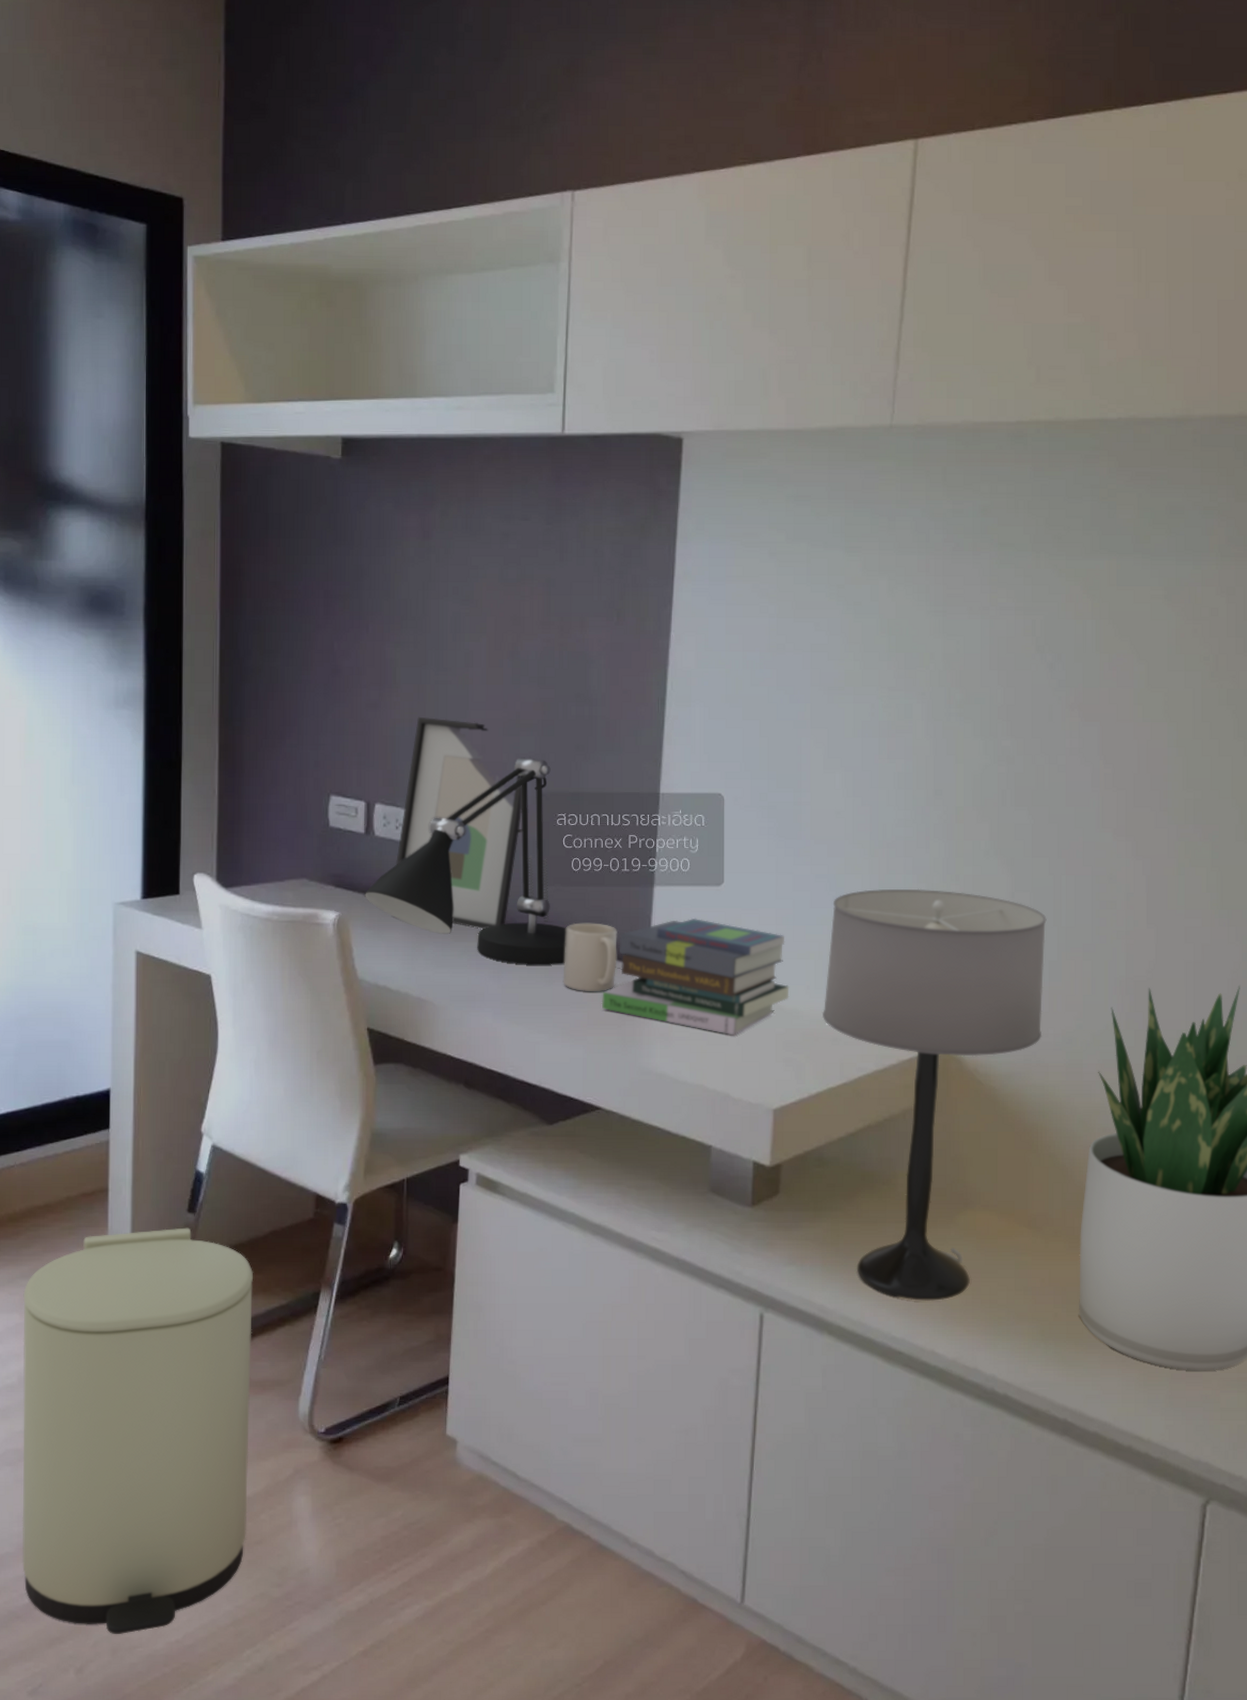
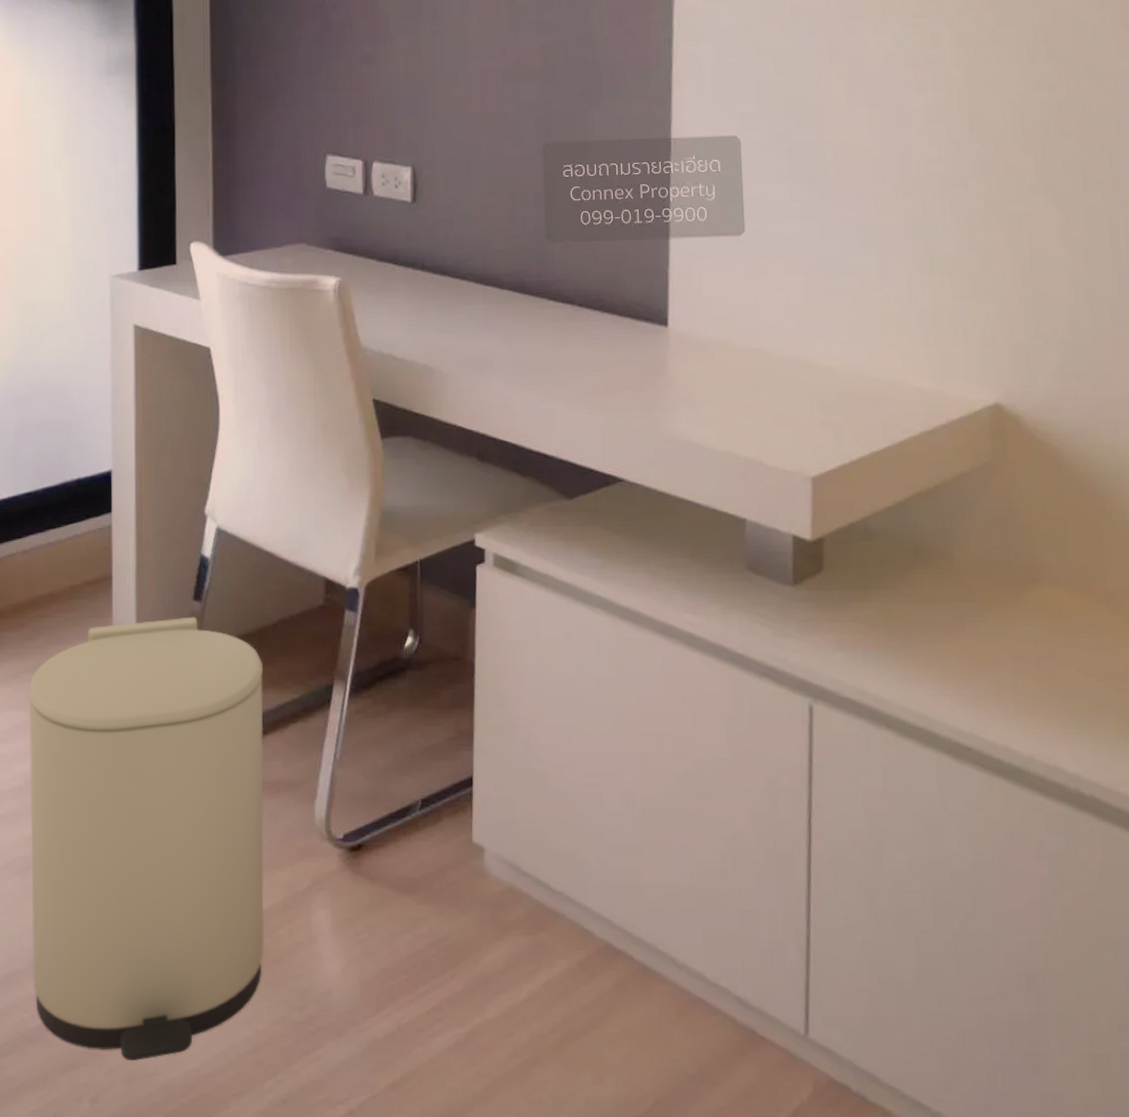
desk lamp: present [365,757,567,964] -> none [365,107,579,327]
picture frame: present [395,716,531,930] -> none [395,69,533,291]
mug: present [563,922,617,991] -> none [576,279,634,354]
books: present [601,918,790,1036] -> none [619,270,823,397]
table lamp: present [822,888,1047,1301] -> none [859,230,1109,689]

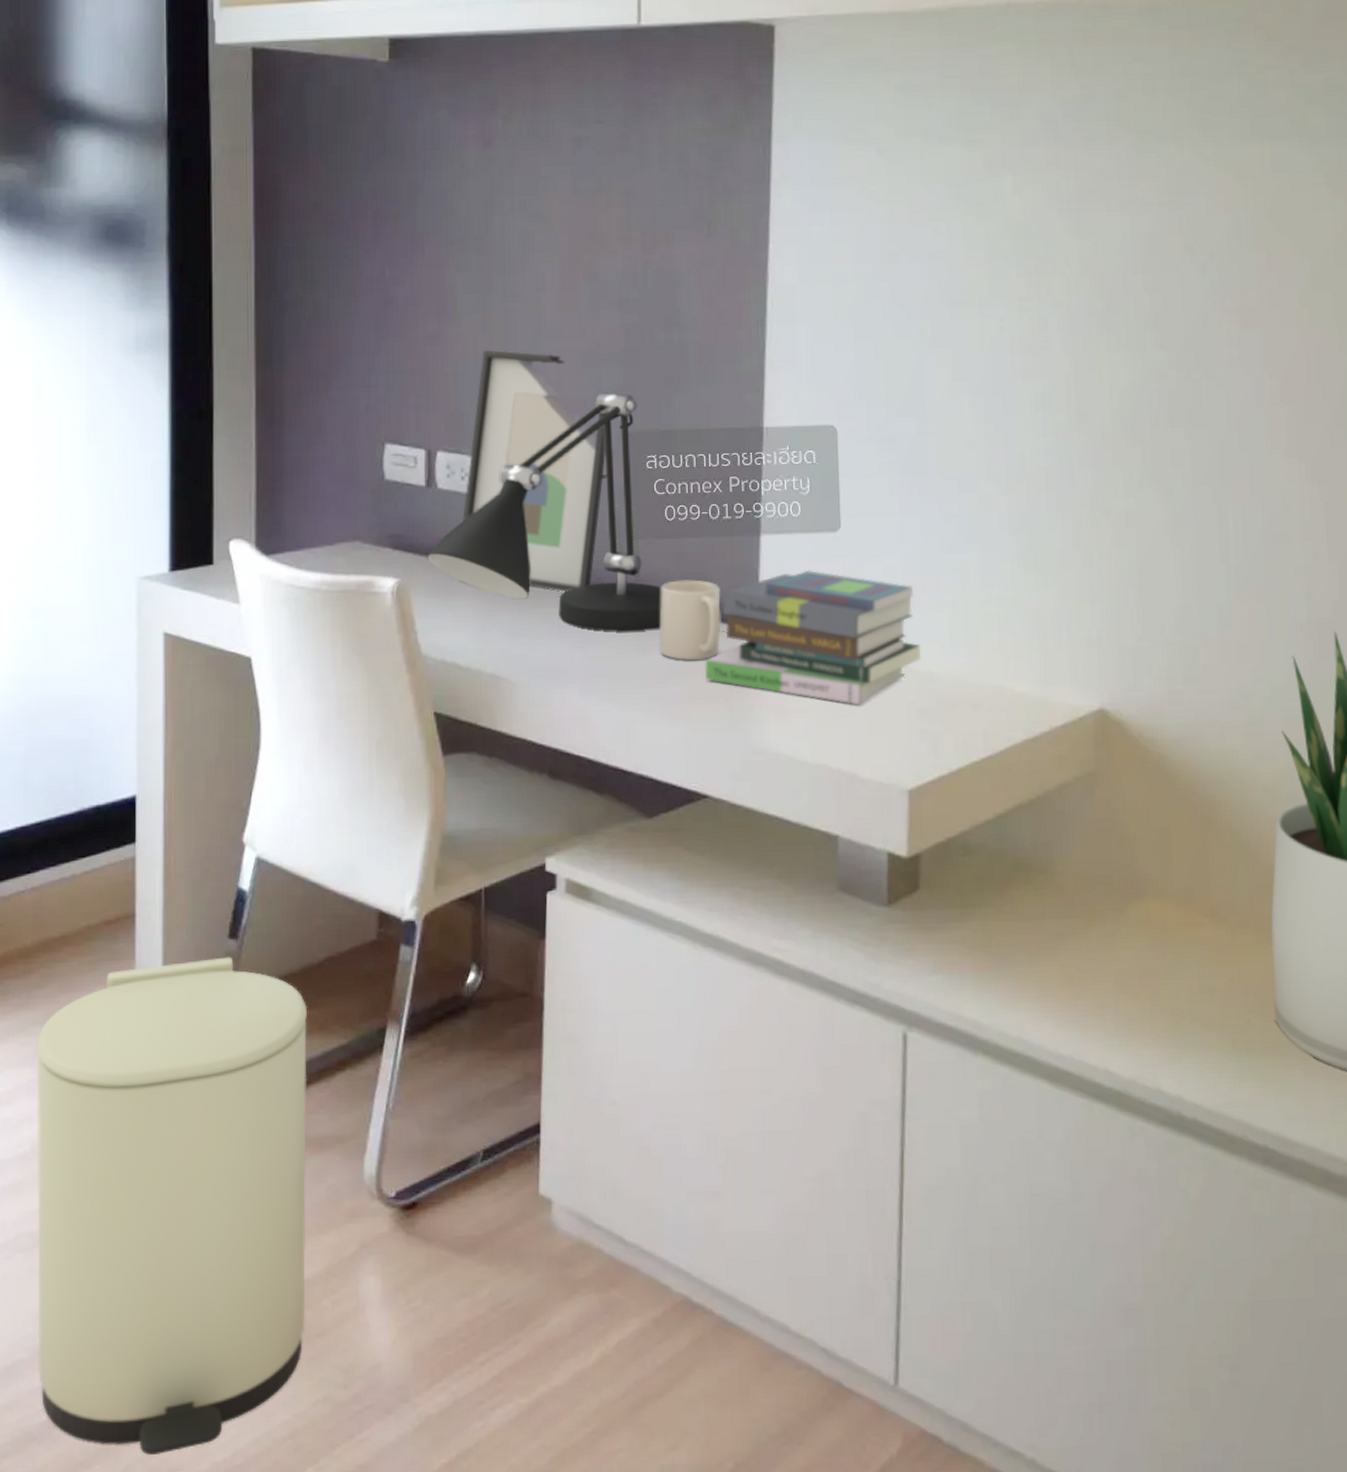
desk lamp: none [365,107,579,327] -> present [427,392,662,631]
picture frame: none [395,69,533,291] -> present [461,350,614,593]
mug: none [576,279,634,354] -> present [658,579,721,660]
books: none [619,270,823,397] -> present [704,569,922,705]

